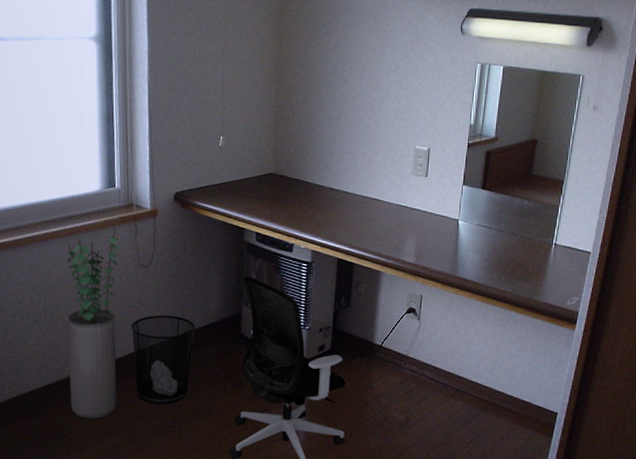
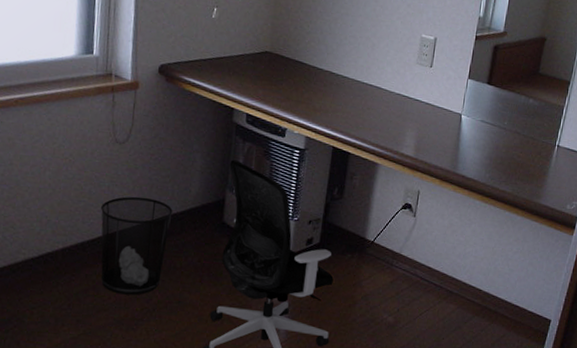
vase: present [67,227,119,419] -> none [24,97,93,308]

